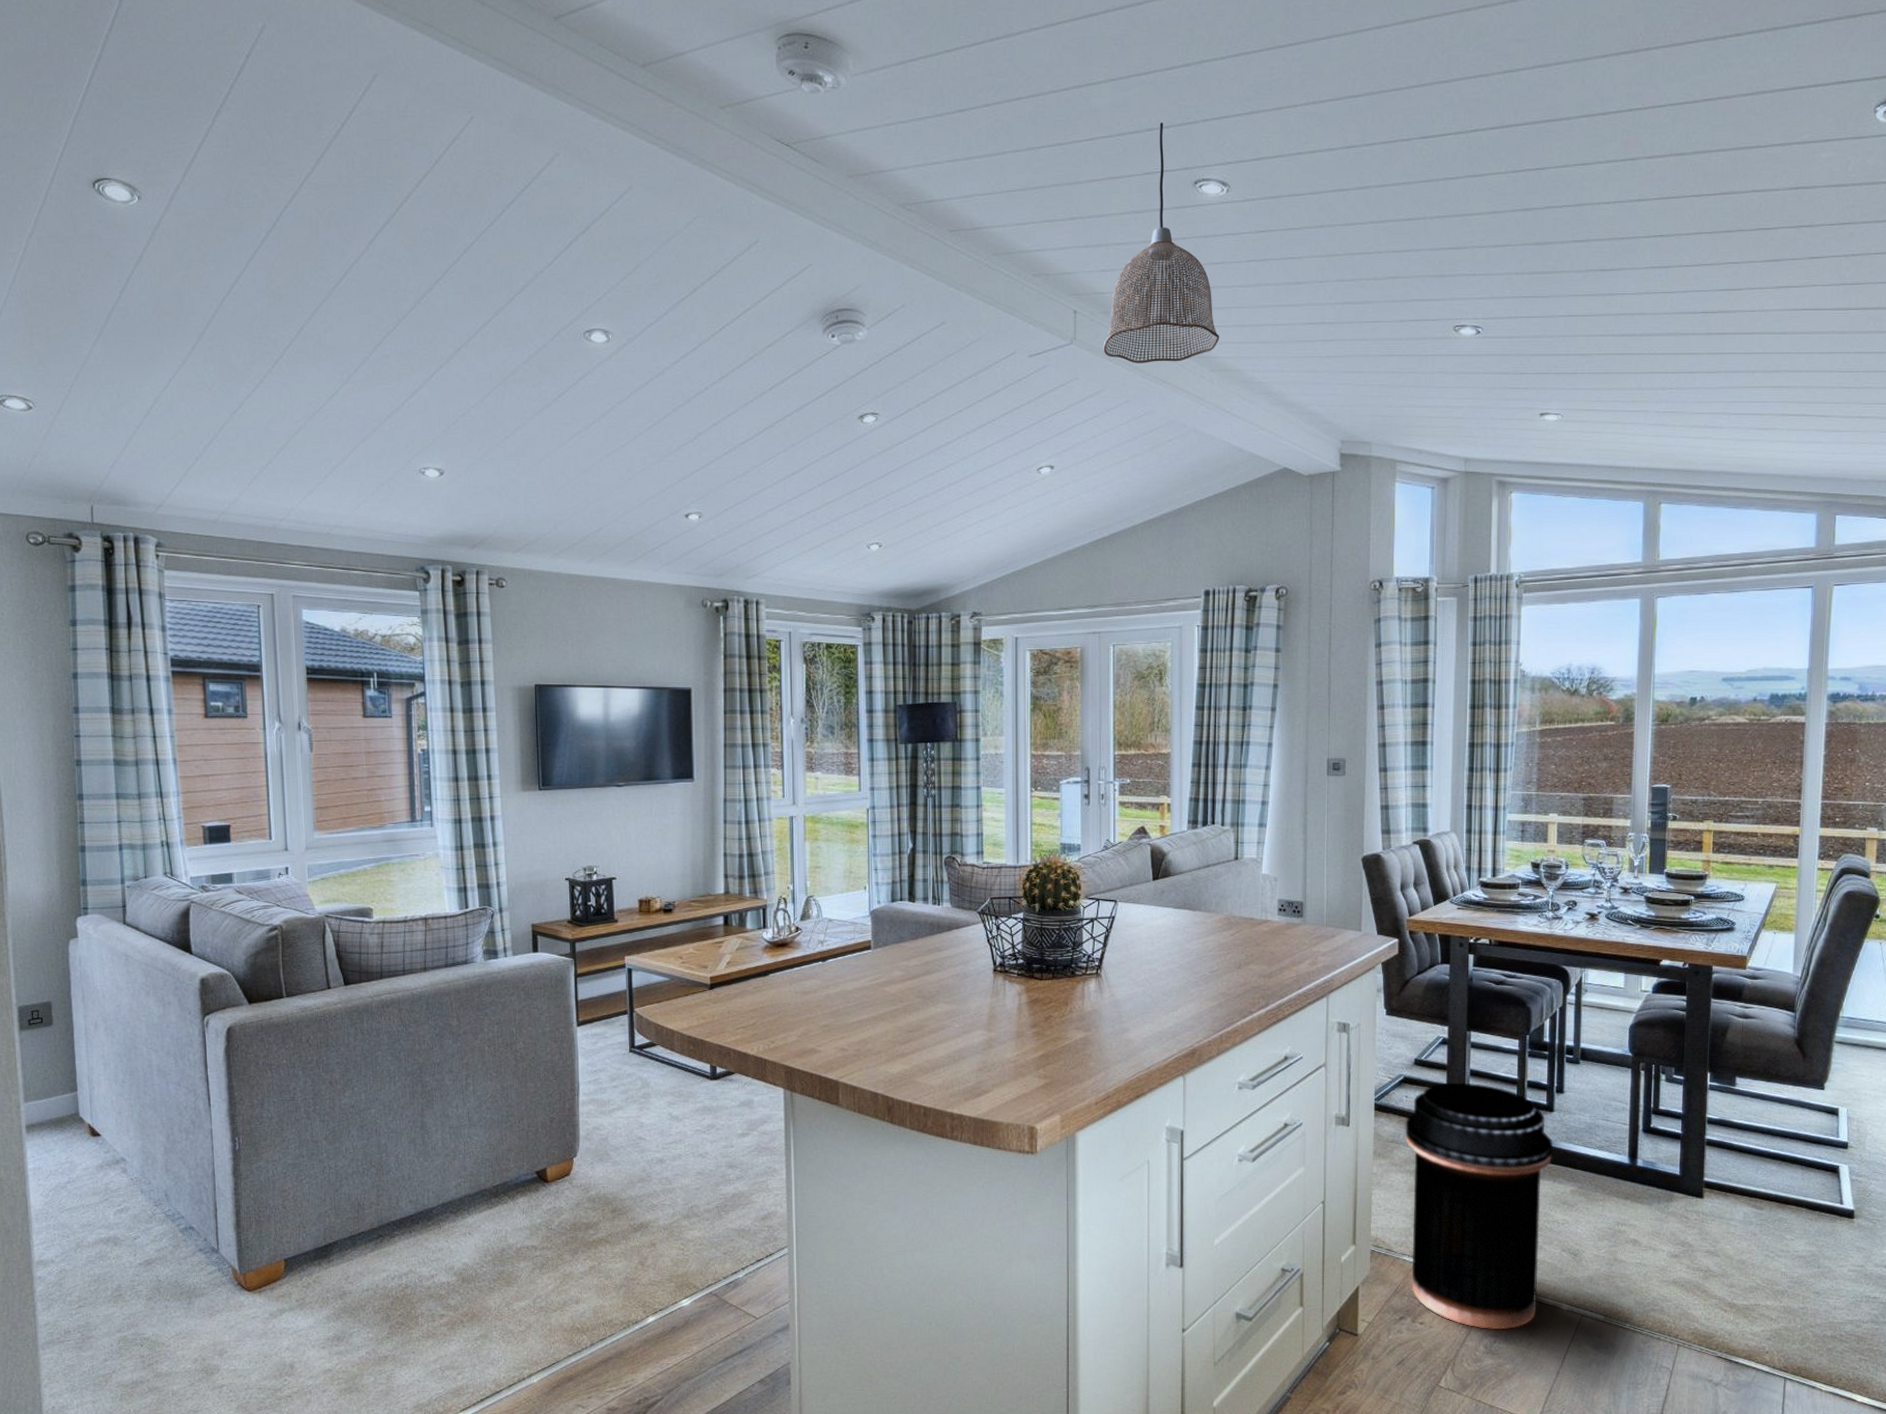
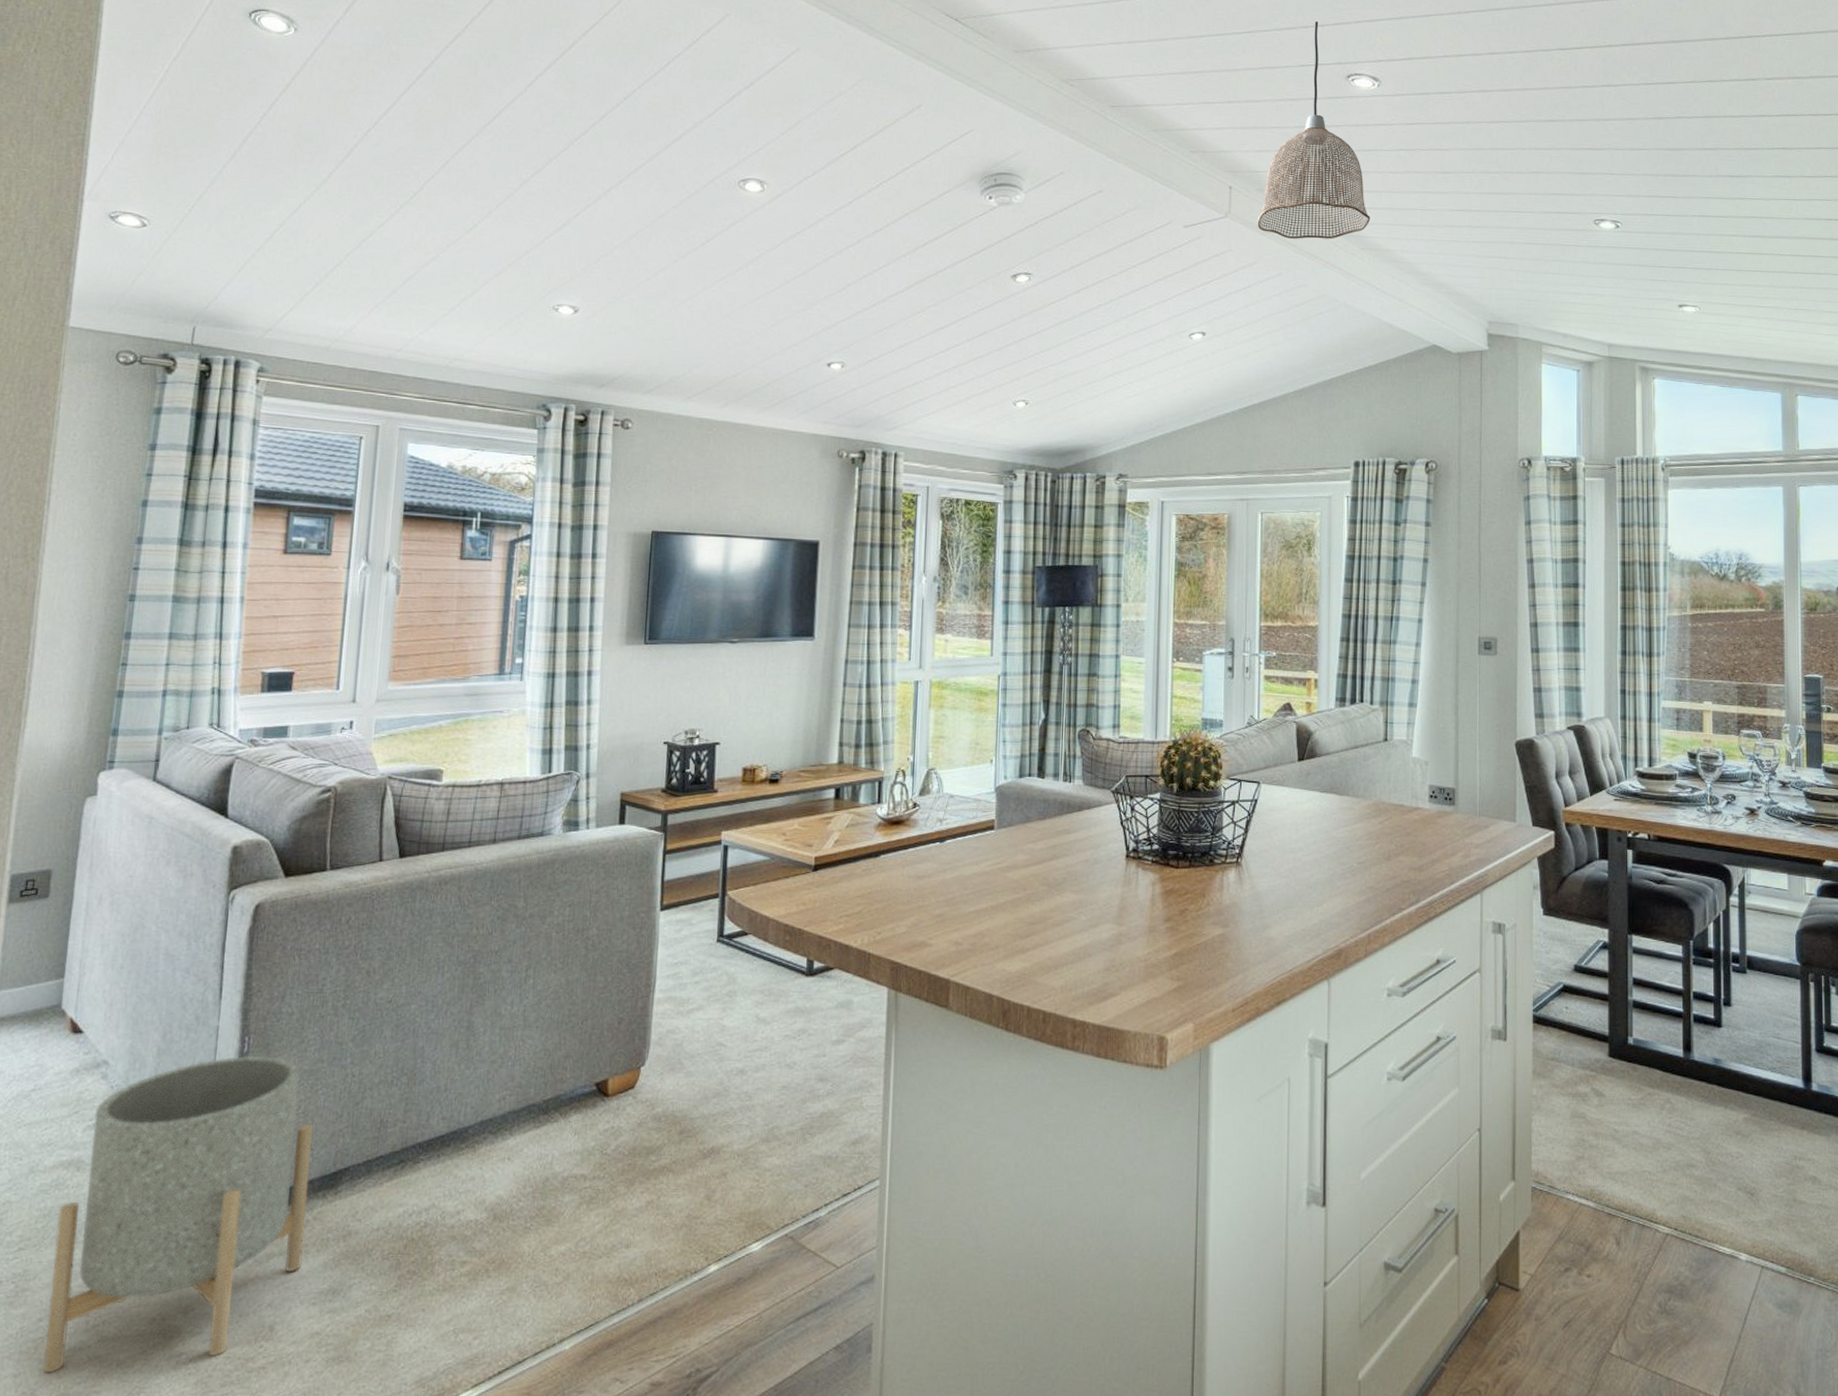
planter: none [106,1152,309,1400] -> present [43,1055,313,1374]
trash can: present [1405,1082,1553,1330] -> none [1566,992,1722,1285]

